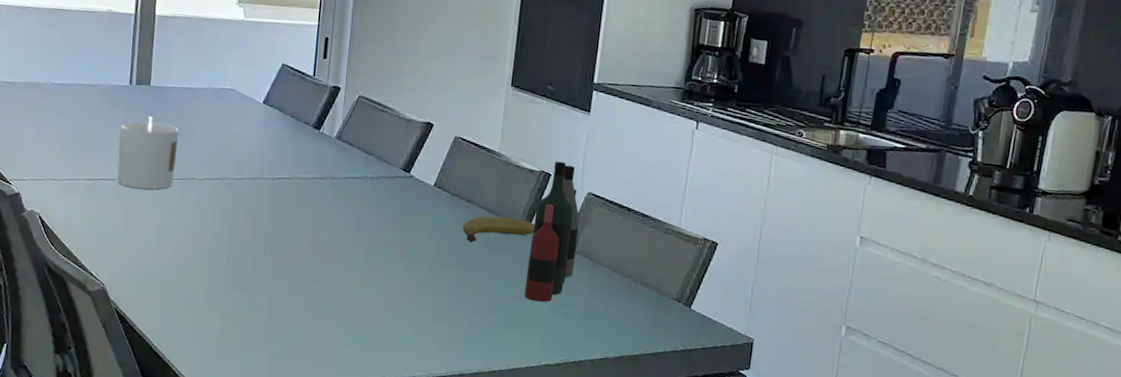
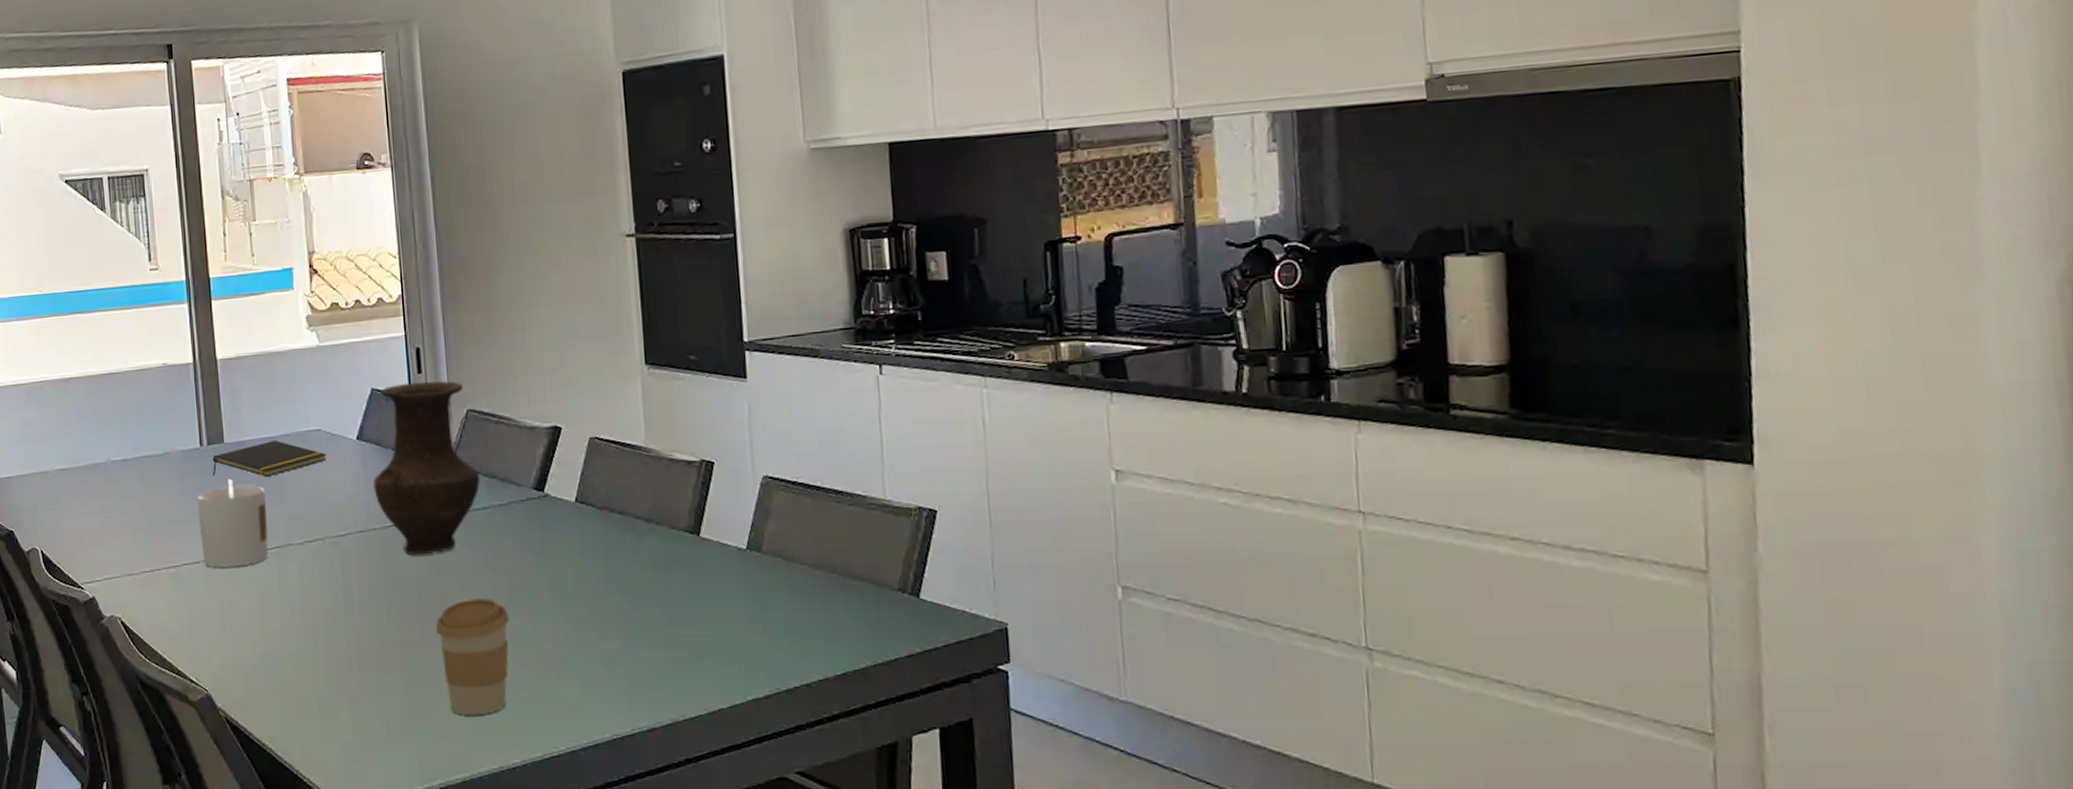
notepad: none [137,91,235,121] -> present [212,440,327,478]
vase: none [270,64,360,207] -> present [373,380,480,555]
coffee cup: none [302,248,364,341] -> present [436,598,510,715]
fruit: present [462,215,535,243] -> none [619,524,707,564]
bottle collection: present [524,161,580,303] -> none [703,444,765,623]

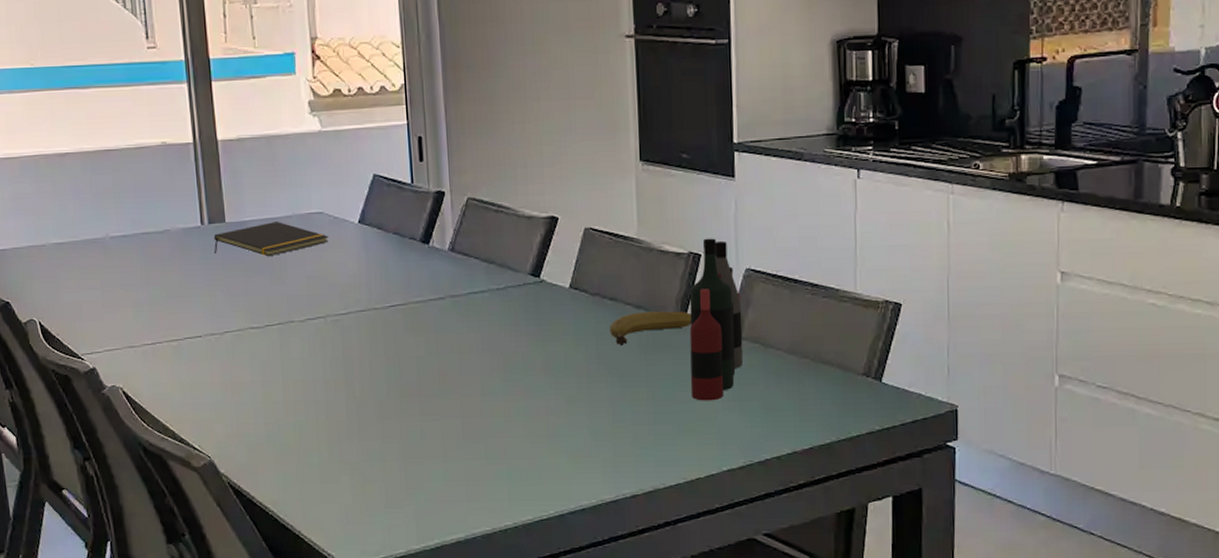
candle: present [197,478,269,568] -> none [198,257,271,342]
vase: present [373,380,480,555] -> none [374,169,479,334]
coffee cup: present [436,598,510,715] -> none [434,375,505,482]
fruit: none [619,524,707,564] -> present [610,311,692,347]
bottle collection: none [703,444,765,623] -> present [689,238,743,401]

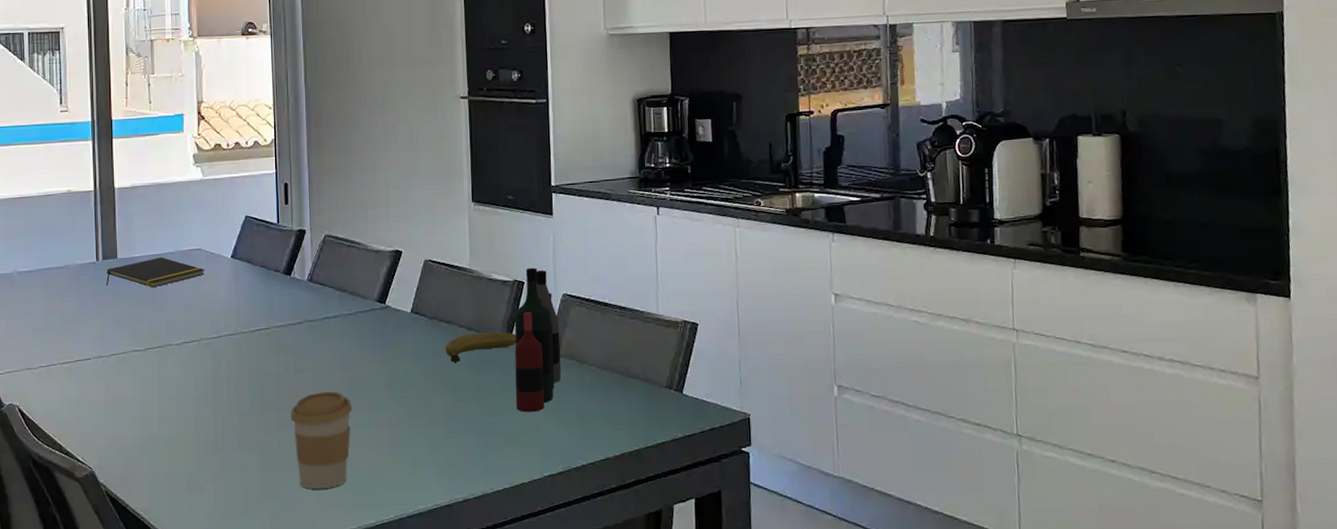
coffee cup: none [434,375,505,482] -> present [291,391,353,489]

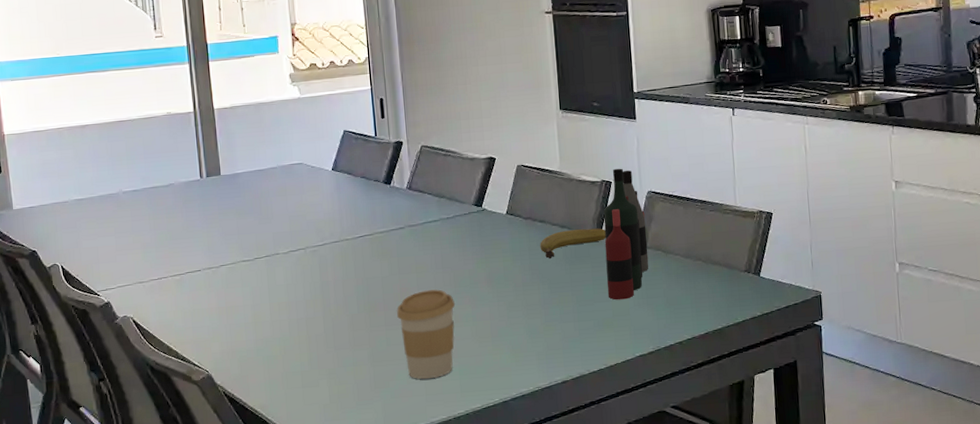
notepad: present [106,257,205,288] -> none [211,172,307,202]

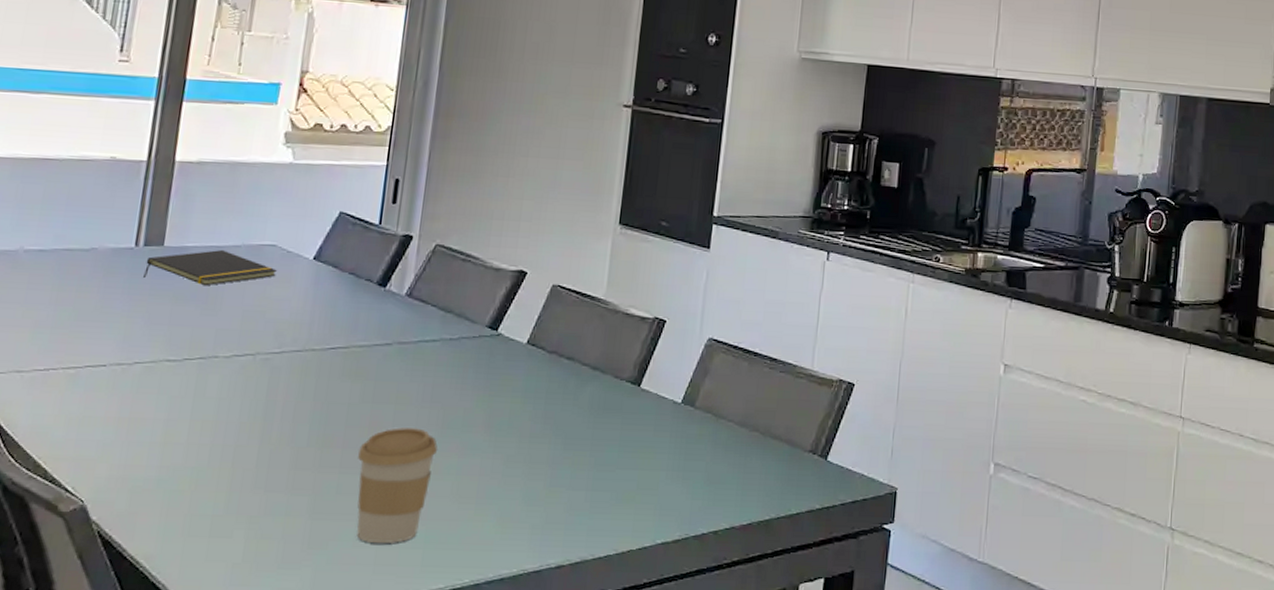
notepad: none [211,172,307,202] -> present [143,250,277,286]
fruit: present [540,228,606,259] -> none [561,373,648,408]
bottle collection: present [603,168,649,300] -> none [635,305,700,470]

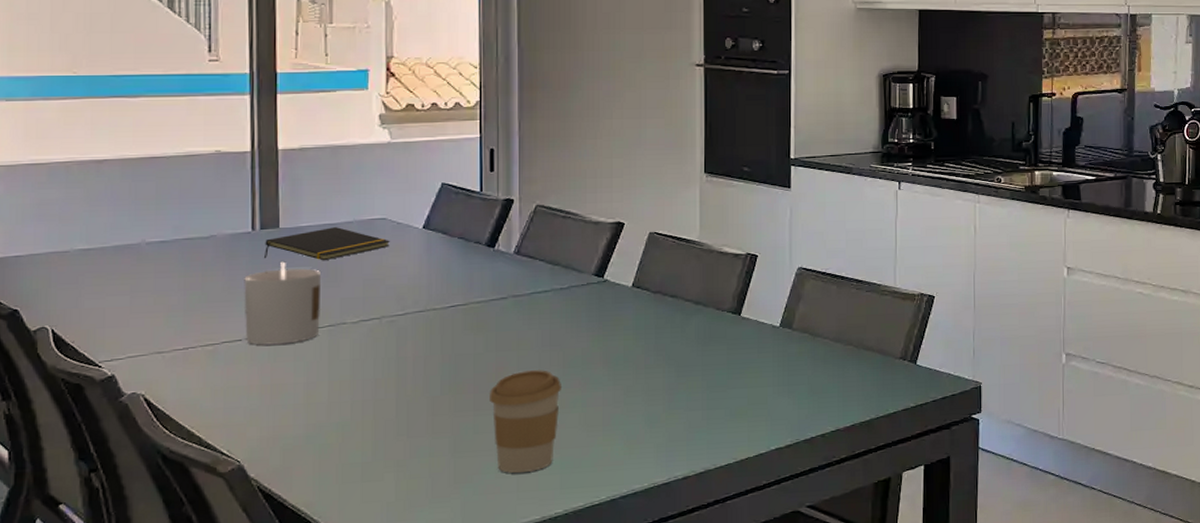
candle: none [110,283,201,374] -> present [244,261,322,345]

